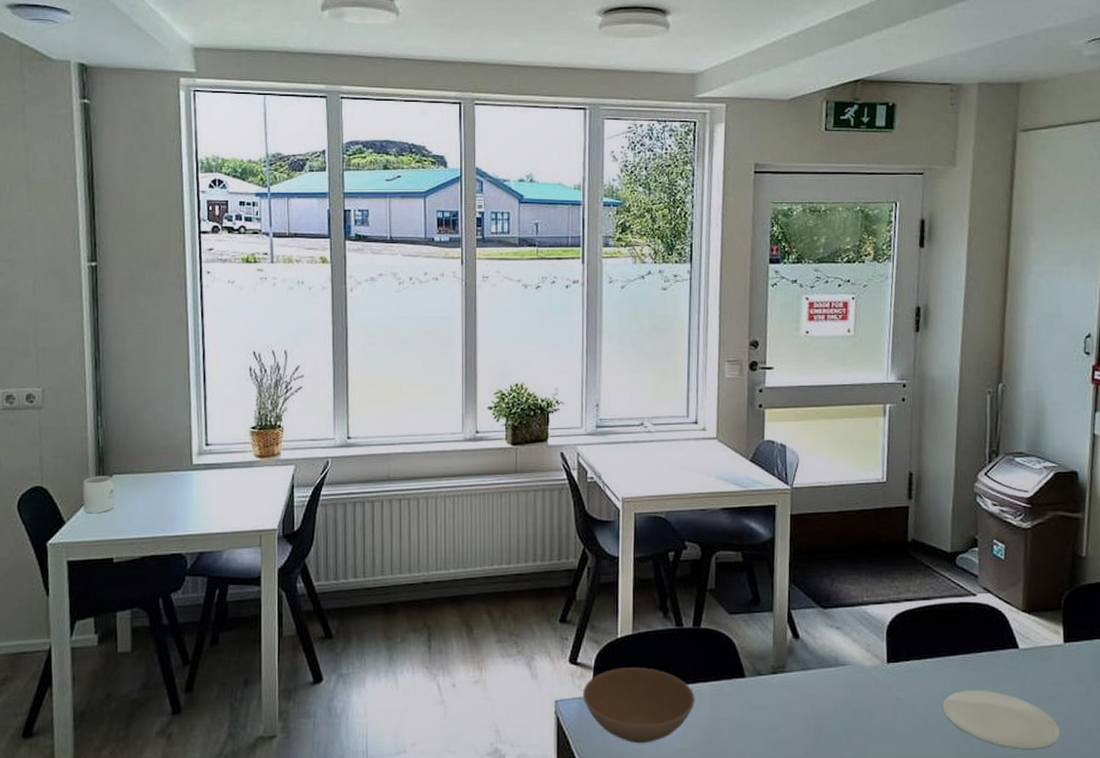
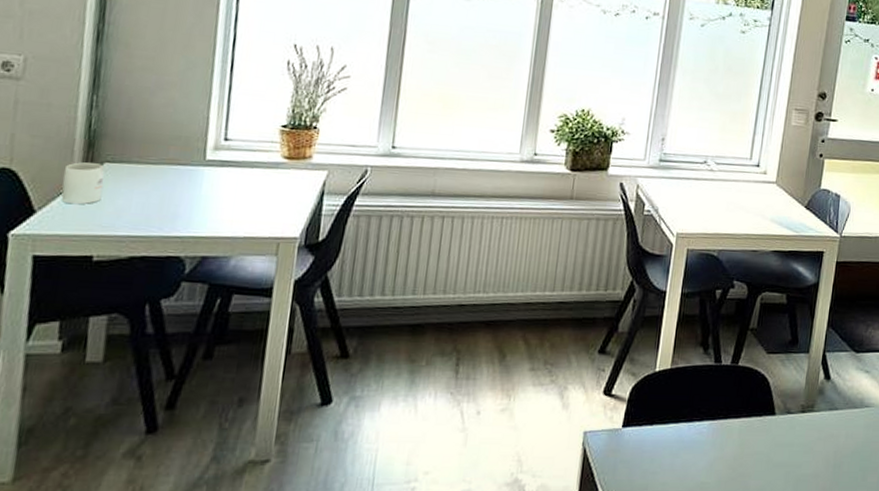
bowl: present [582,667,695,744] -> none [612,401,725,477]

